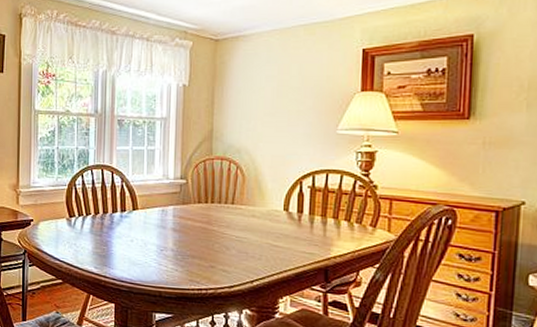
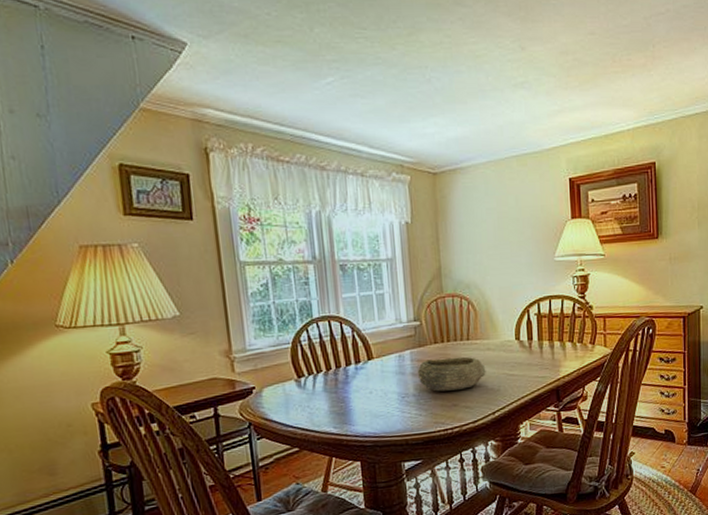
bowl: none [178,217,248,252] -> present [417,356,486,392]

